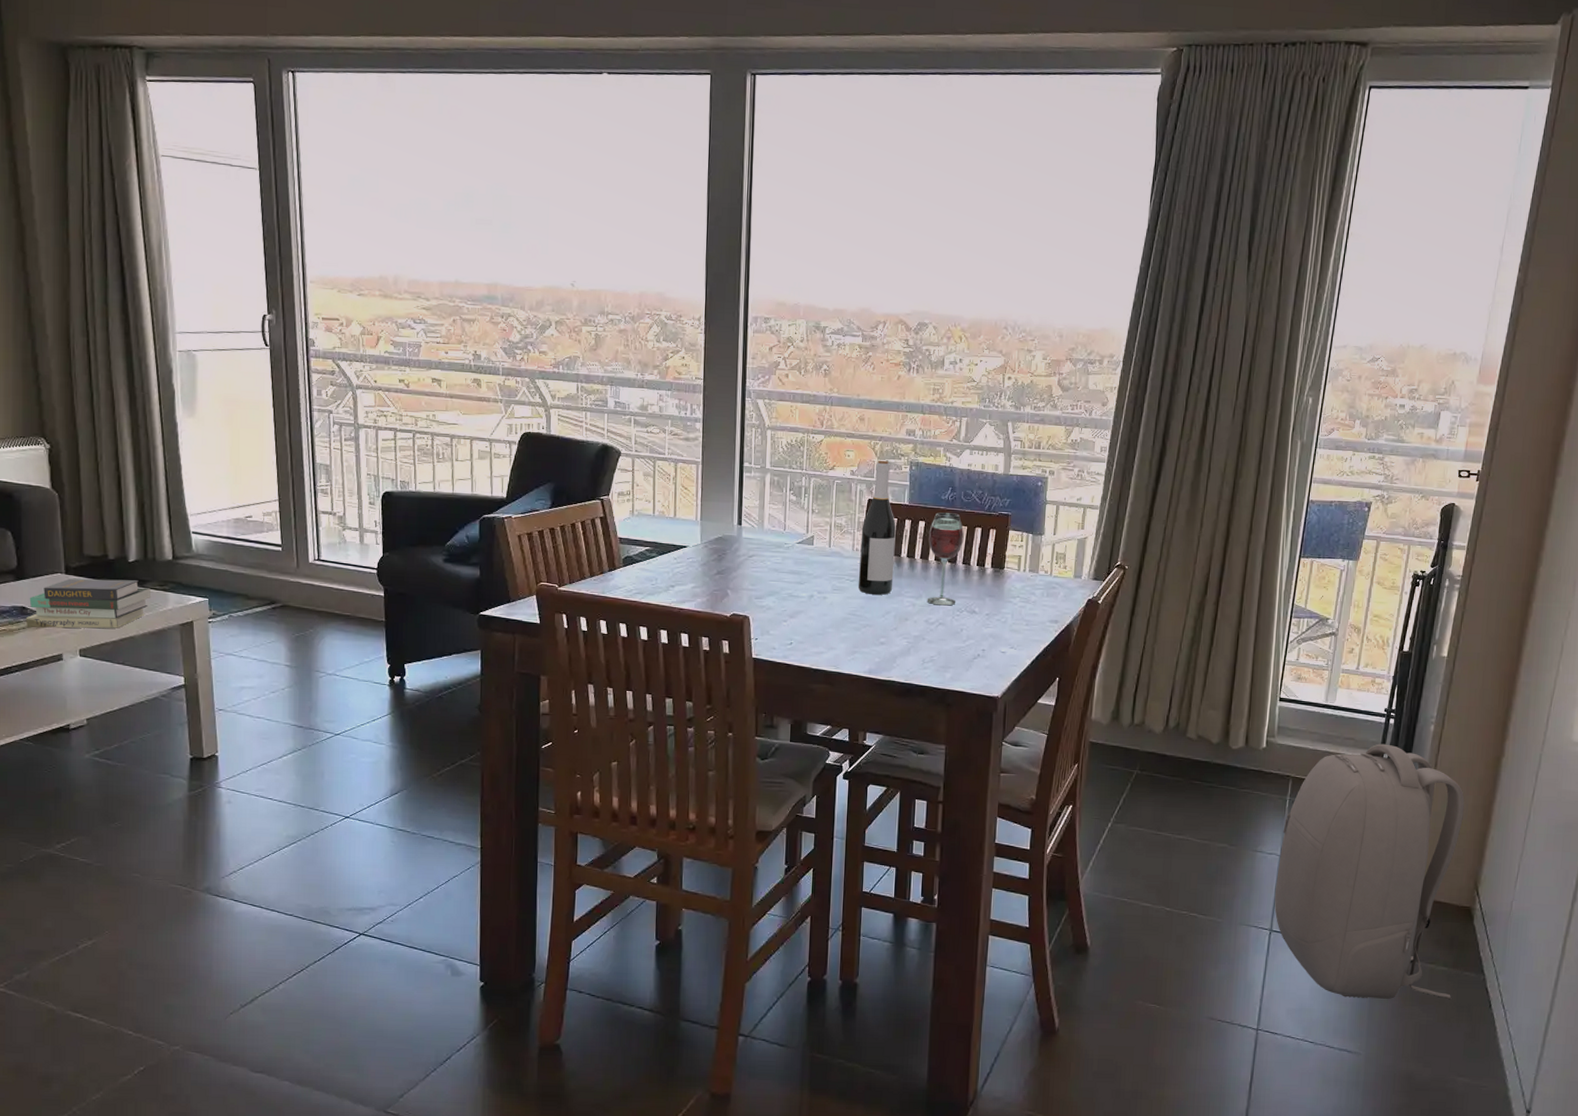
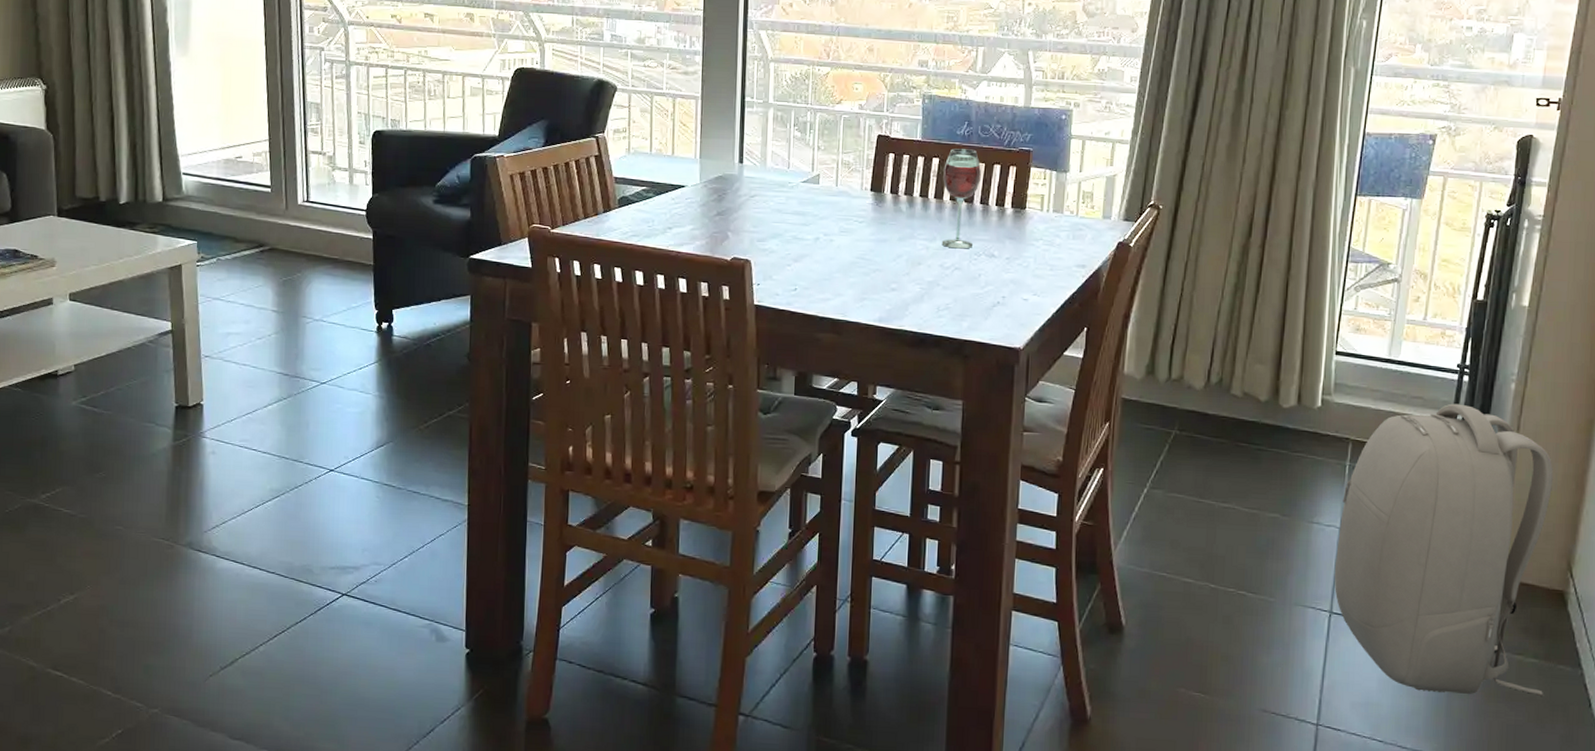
books: present [25,578,152,629] -> none [18,221,141,272]
wine bottle: present [858,460,896,595] -> none [867,93,908,237]

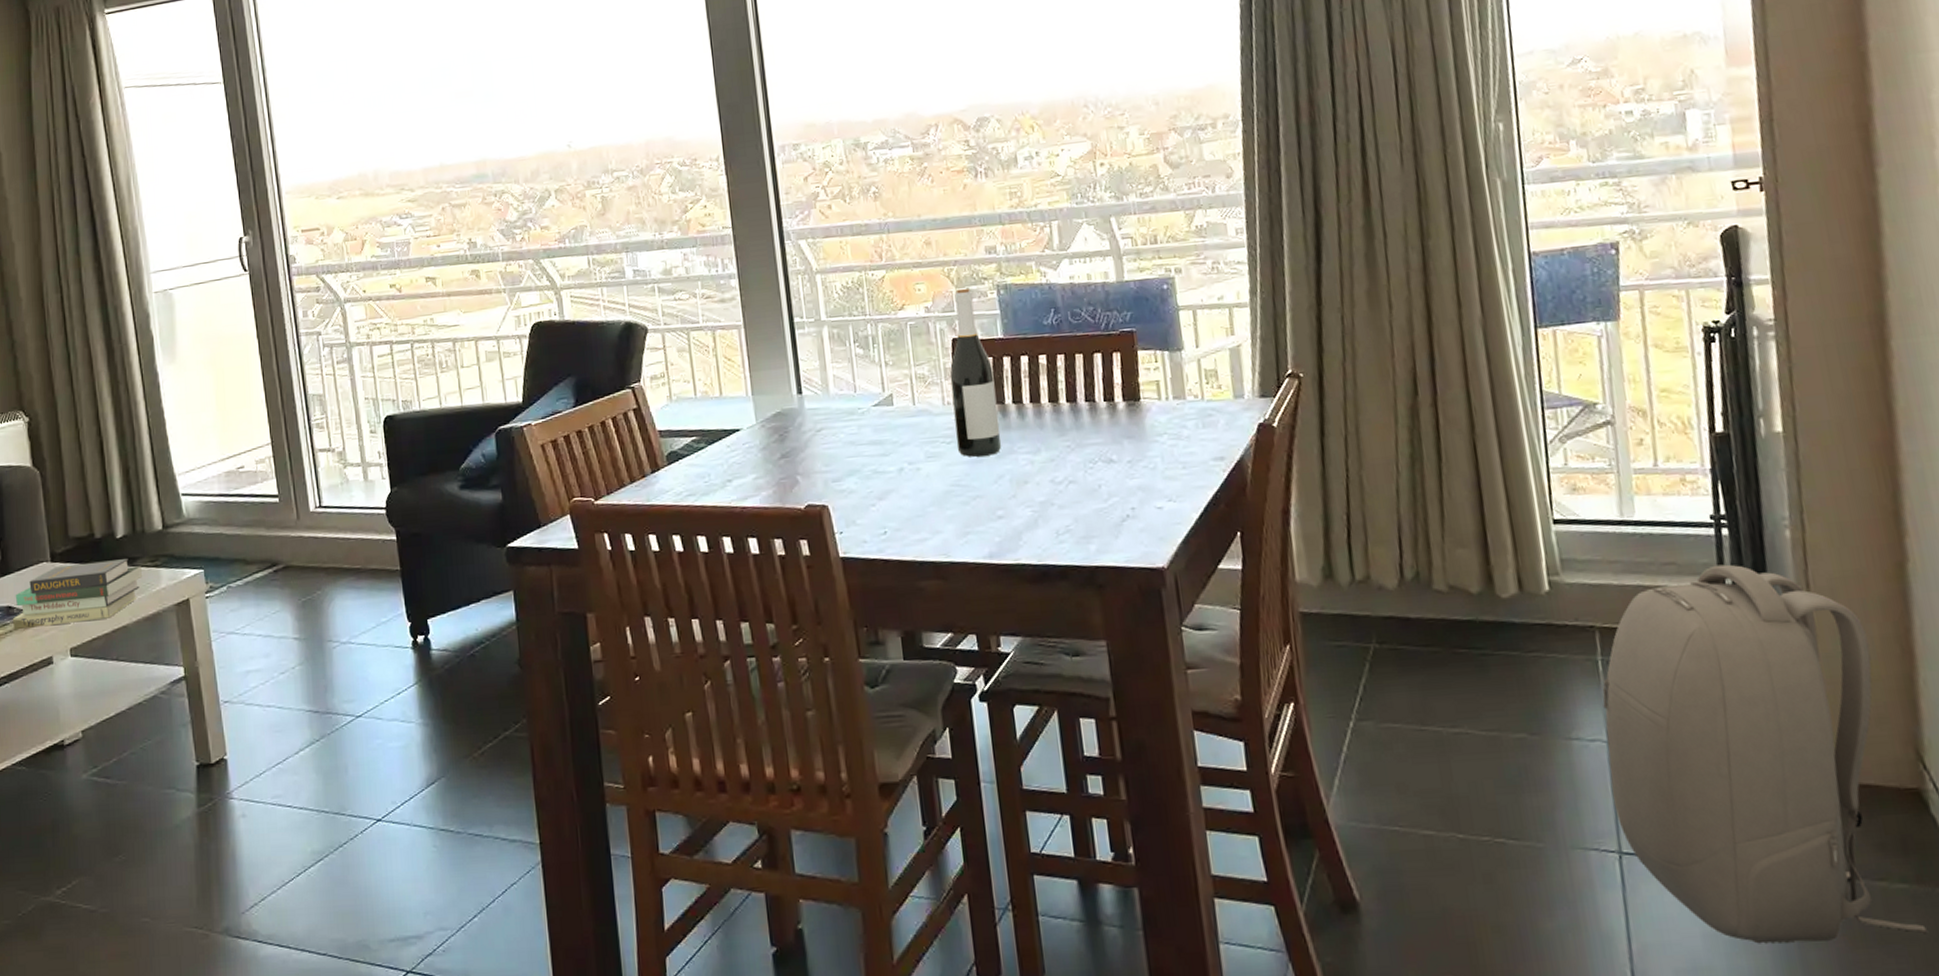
books: none [18,221,141,272] -> present [12,559,143,630]
wine bottle: none [867,93,908,237] -> present [949,288,1002,457]
wineglass: present [941,148,981,249] -> none [1035,339,1085,459]

